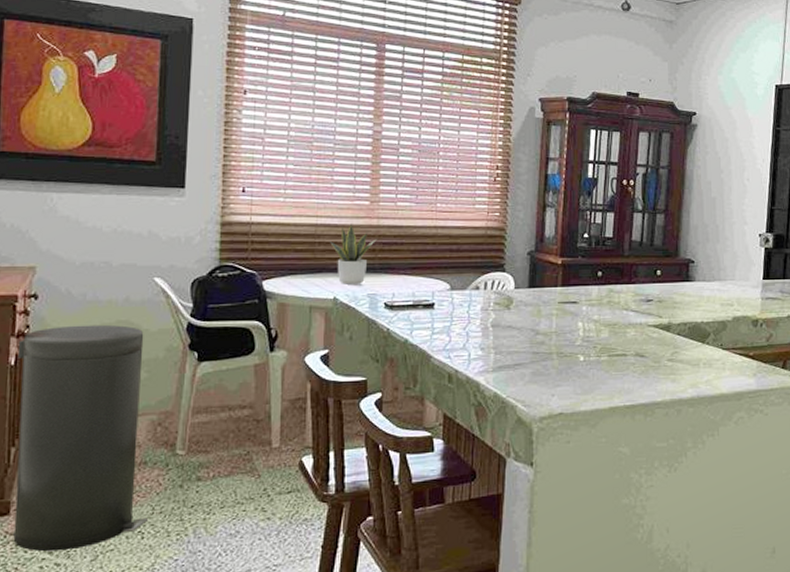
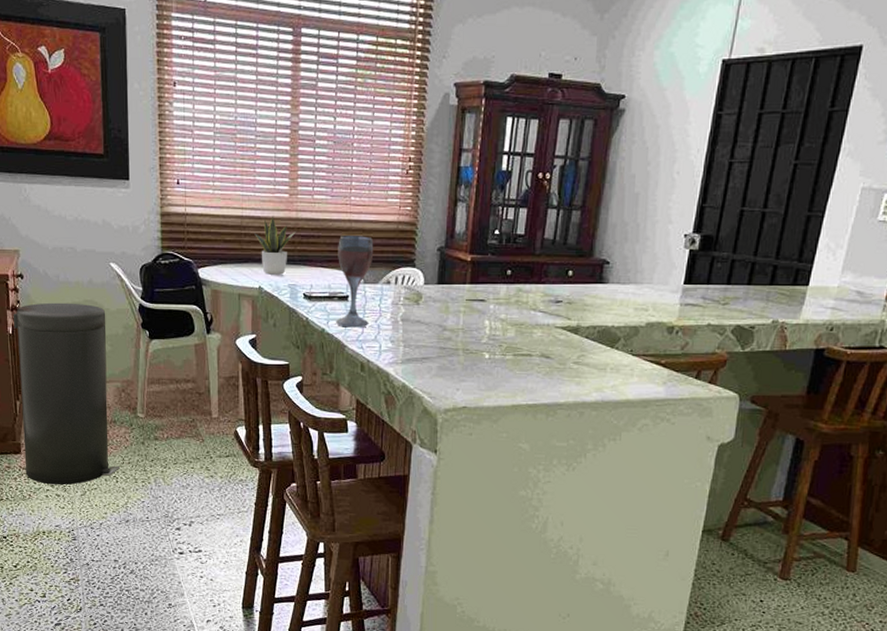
cup: none [421,242,461,337] -> present [336,236,374,328]

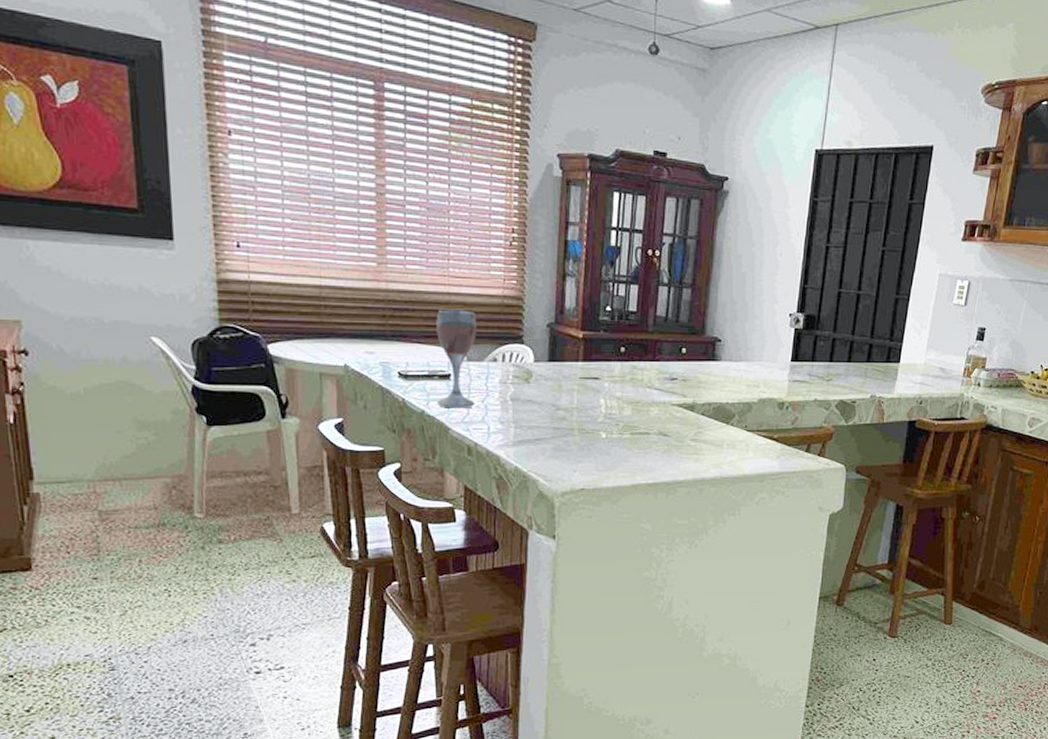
pedal bin: present [13,302,121,485] -> none [14,384,174,605]
potted plant: present [254,216,296,275] -> none [337,286,387,352]

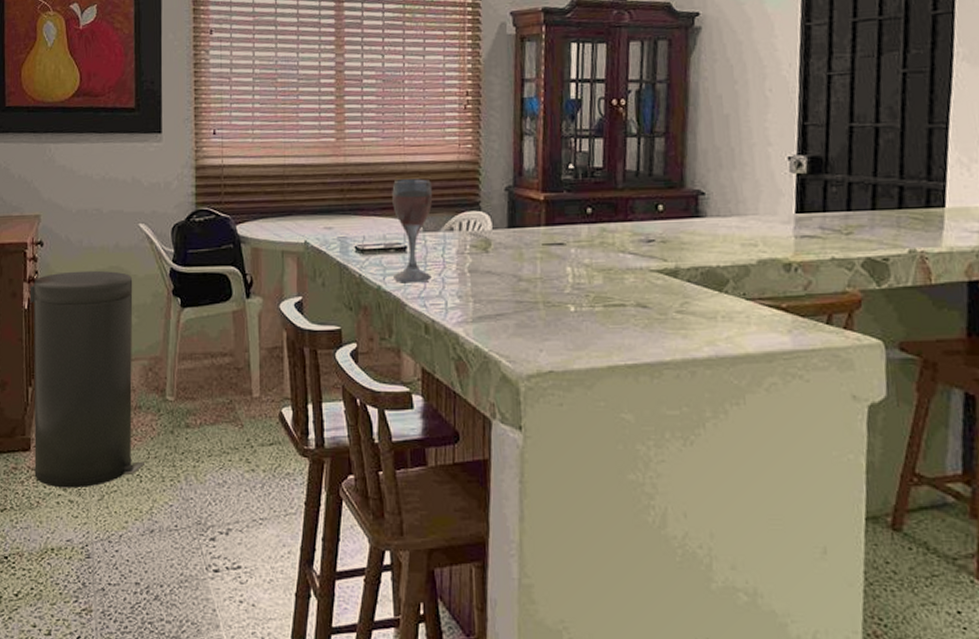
pedal bin: none [14,384,174,605] -> present [29,270,146,487]

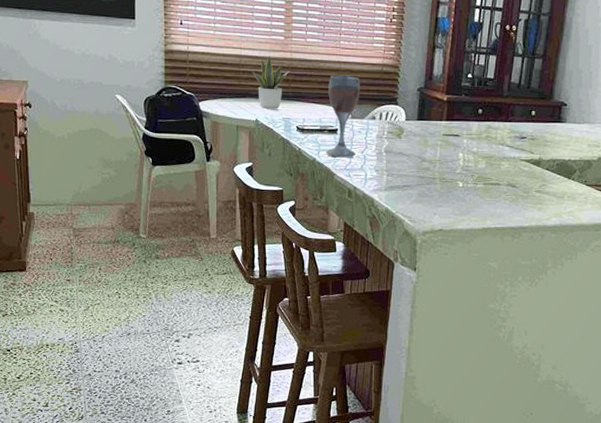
pedal bin: present [29,270,146,487] -> none [20,130,123,300]
potted plant: none [298,162,345,228] -> present [252,56,290,109]

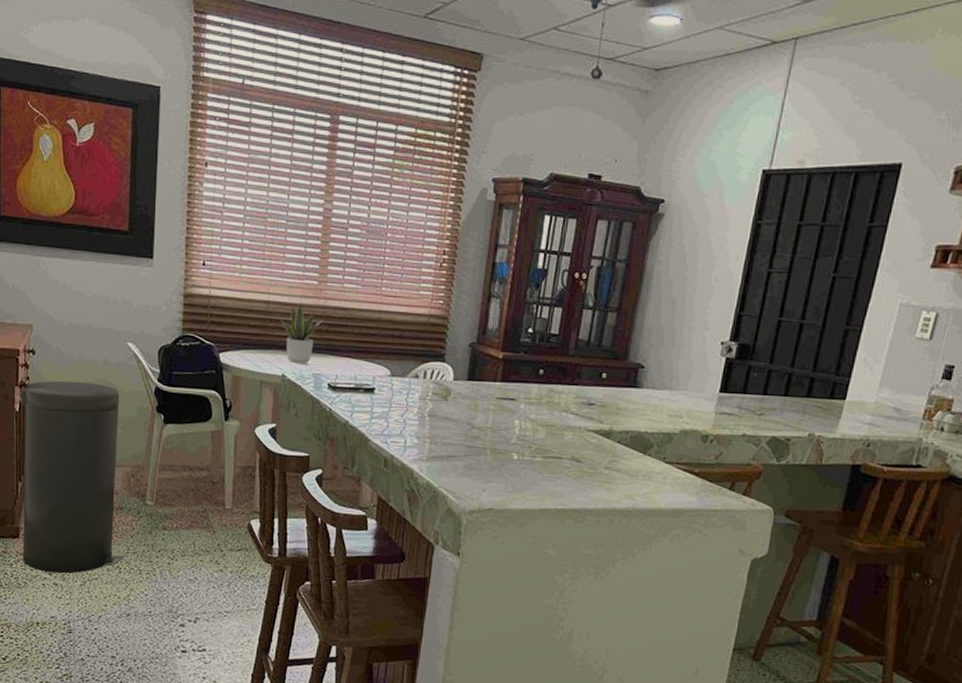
pedal bin: none [20,130,123,300] -> present [21,380,125,573]
cup: present [326,75,361,158] -> none [360,326,404,422]

